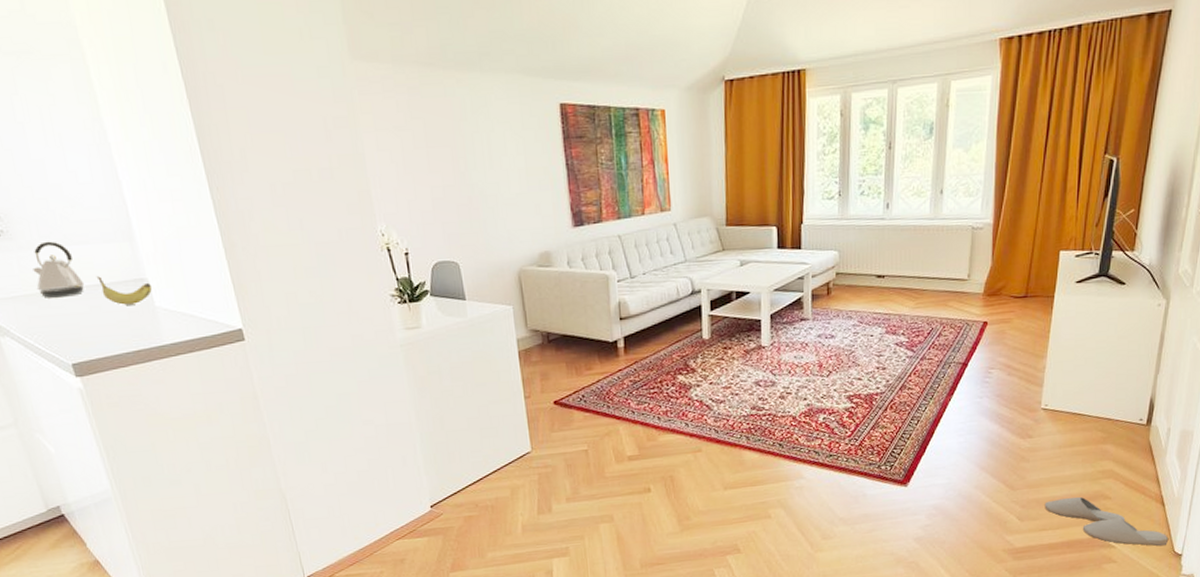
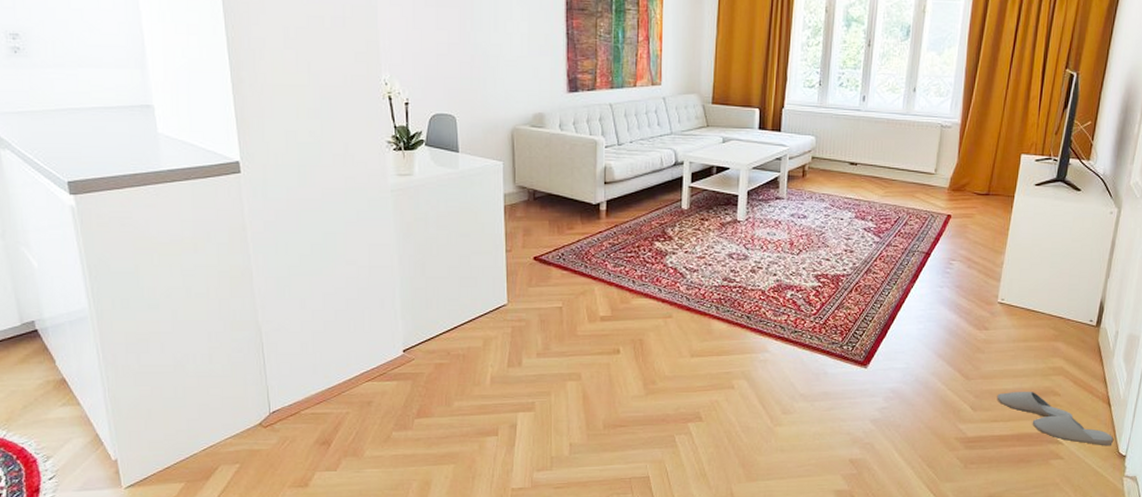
kettle: present [33,241,85,298] -> none [43,61,92,116]
fruit: present [96,276,152,305] -> none [104,99,156,129]

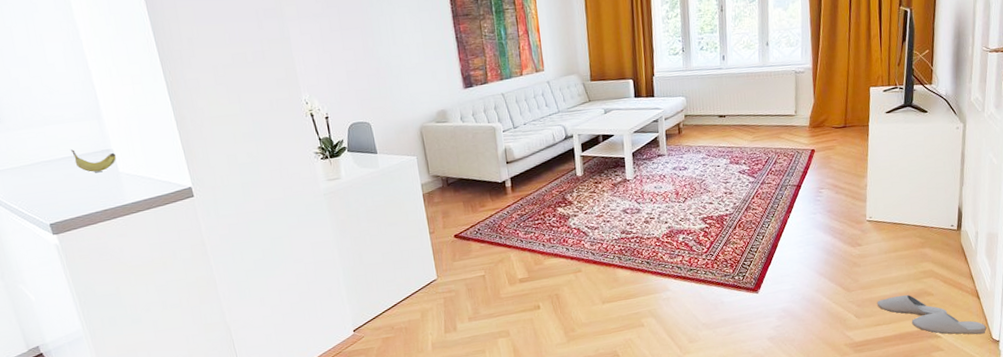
fruit: none [104,99,156,129] -> present [70,149,116,173]

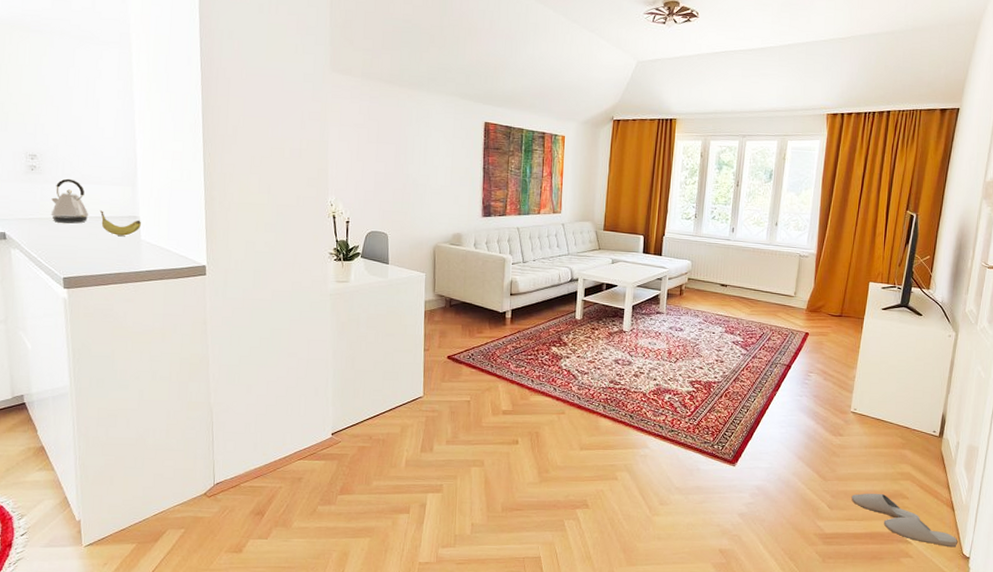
kettle: none [18,122,61,170] -> present [50,178,89,224]

